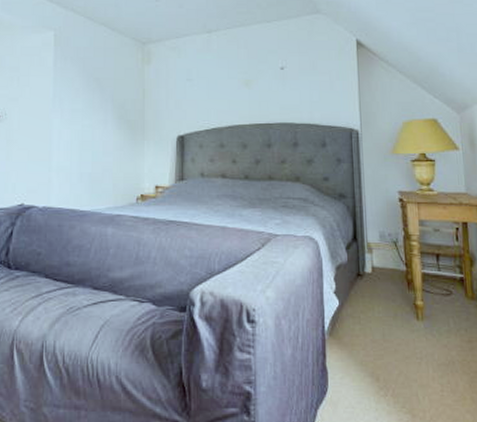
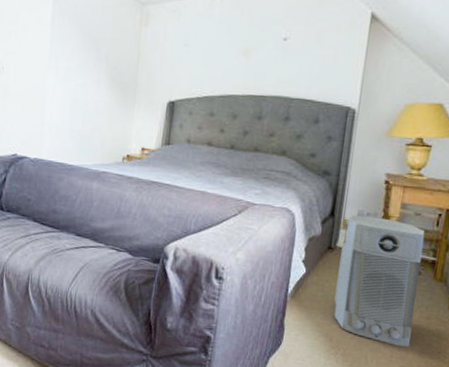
air purifier: none [370,237,459,377] -> present [334,215,425,347]

